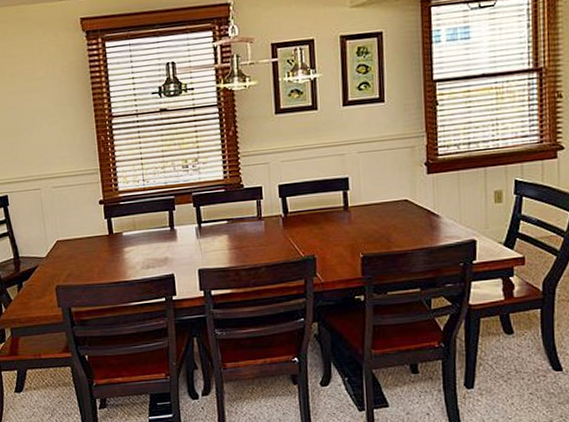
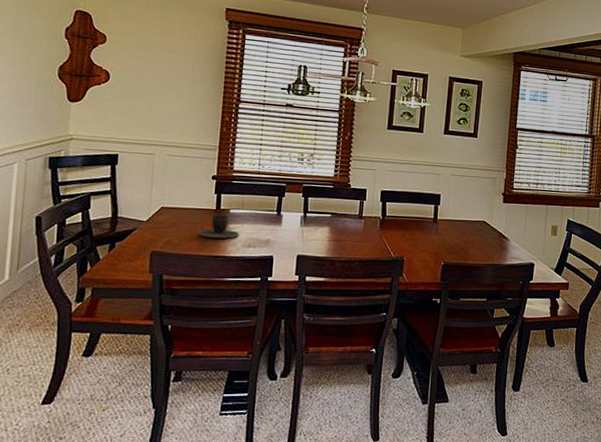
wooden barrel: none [96,239,136,265] -> present [198,214,239,239]

